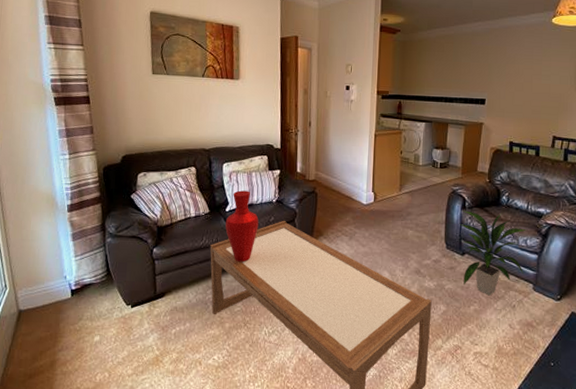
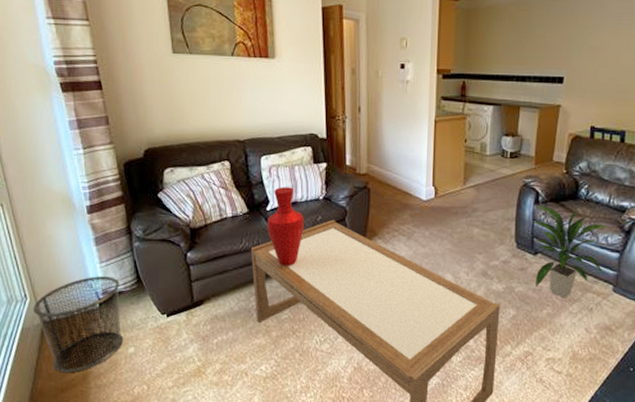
waste bin: none [11,269,91,360] -> present [33,276,124,373]

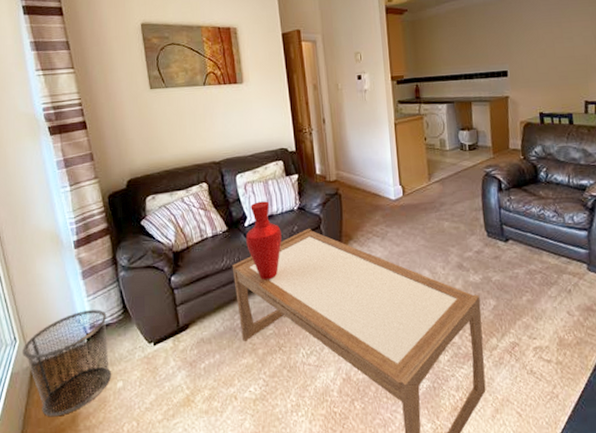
indoor plant: present [532,205,608,298] -> none [499,190,575,283]

